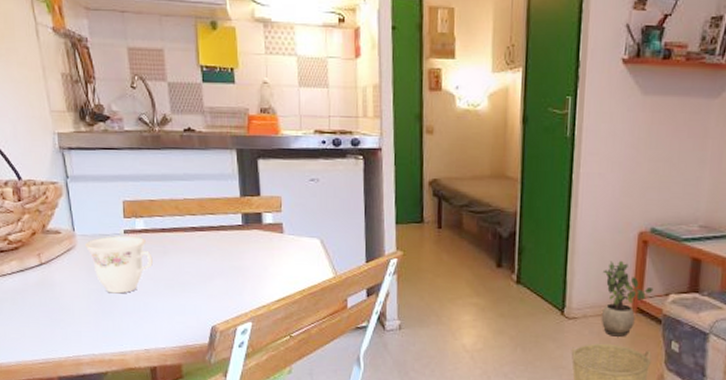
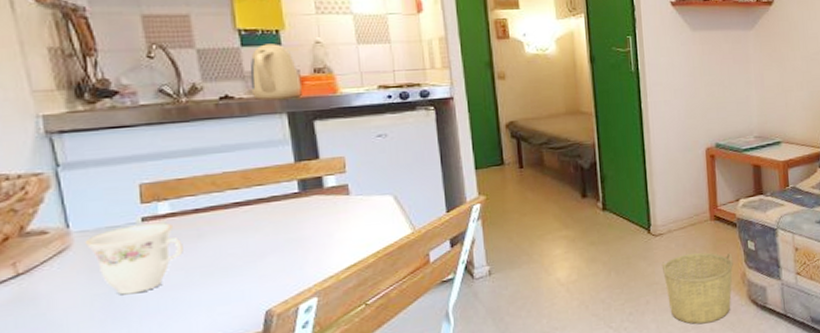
kettle: none [208,81,249,137] -> present [250,44,302,101]
potted plant: present [601,260,654,337] -> none [679,175,726,246]

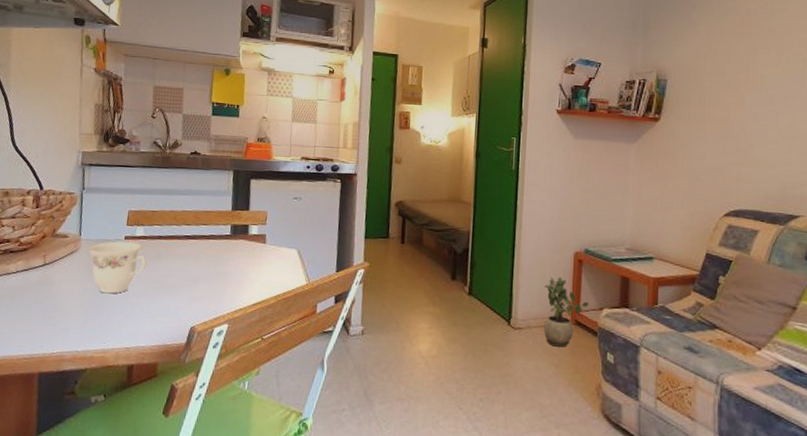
kettle: present [250,44,302,101] -> none [212,115,247,160]
basket: present [661,252,733,325] -> none [517,352,590,429]
potted plant: none [679,175,726,246] -> present [543,276,589,347]

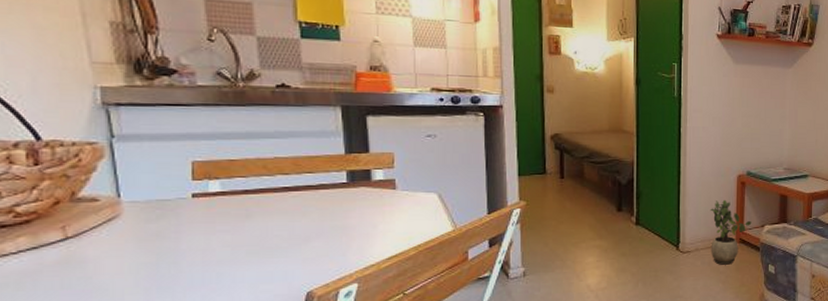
teacup: present [87,241,147,294] -> none [134,201,231,266]

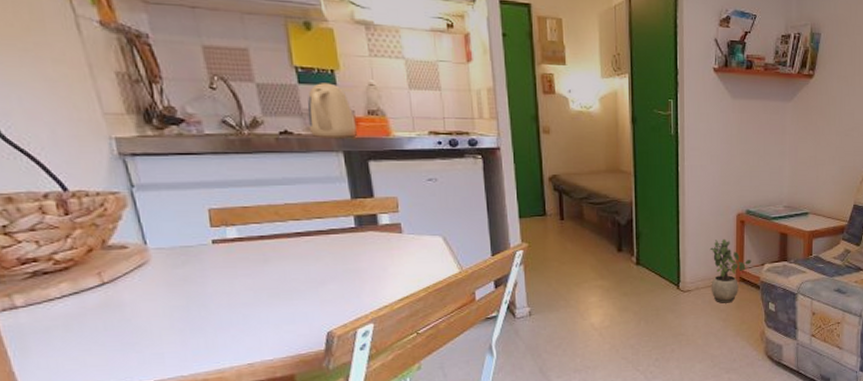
kettle: none [308,38,357,93] -> present [307,83,357,139]

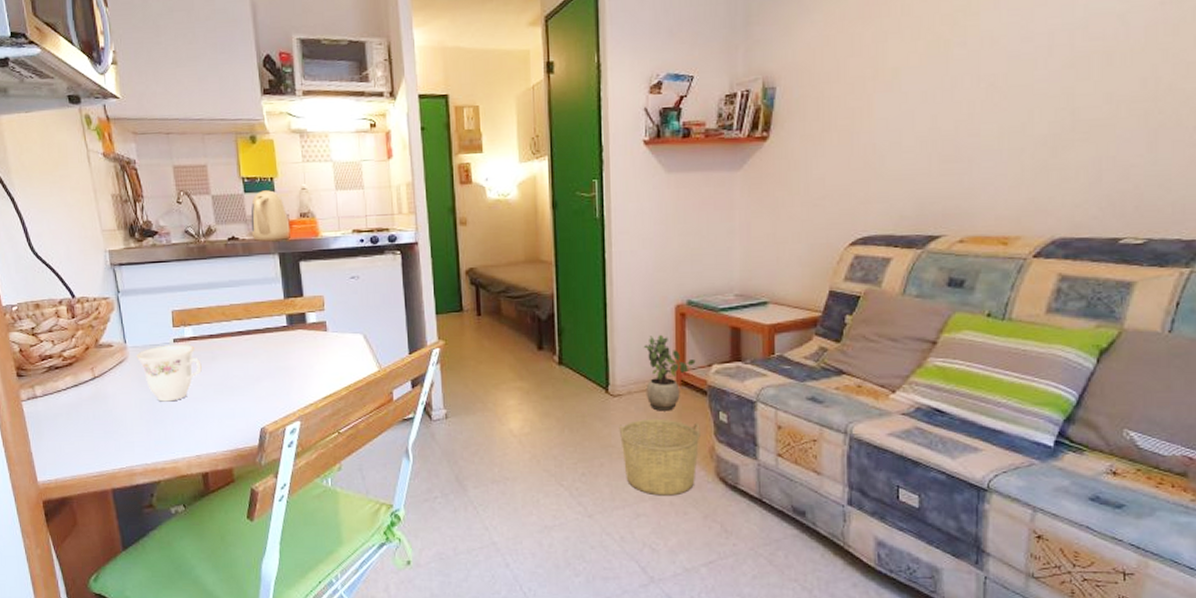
teacup: none [161,246,251,309] -> present [136,345,202,402]
basket: none [687,309,754,374] -> present [618,418,700,496]

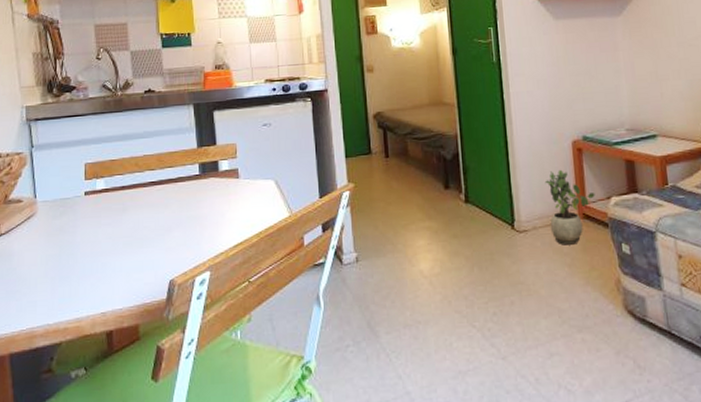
teacup: present [136,345,202,402] -> none [45,197,112,257]
kettle: present [250,190,290,242] -> none [167,45,205,94]
basket: present [618,418,700,496] -> none [526,253,606,333]

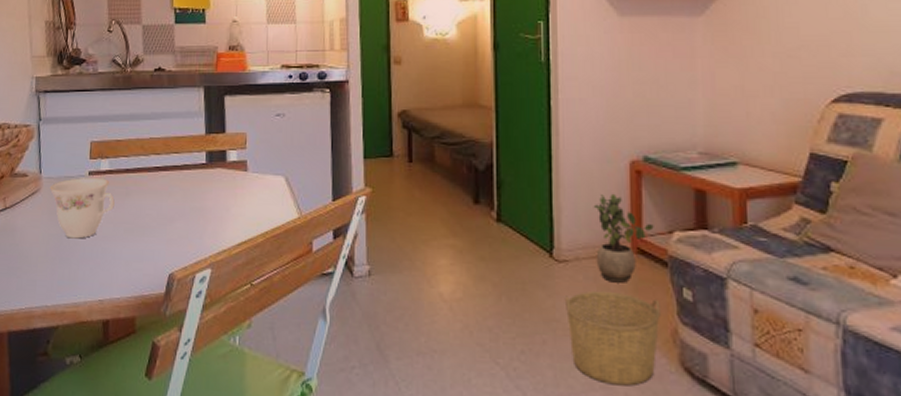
teacup: none [45,197,112,257] -> present [49,178,115,239]
basket: none [526,253,606,333] -> present [564,290,661,386]

